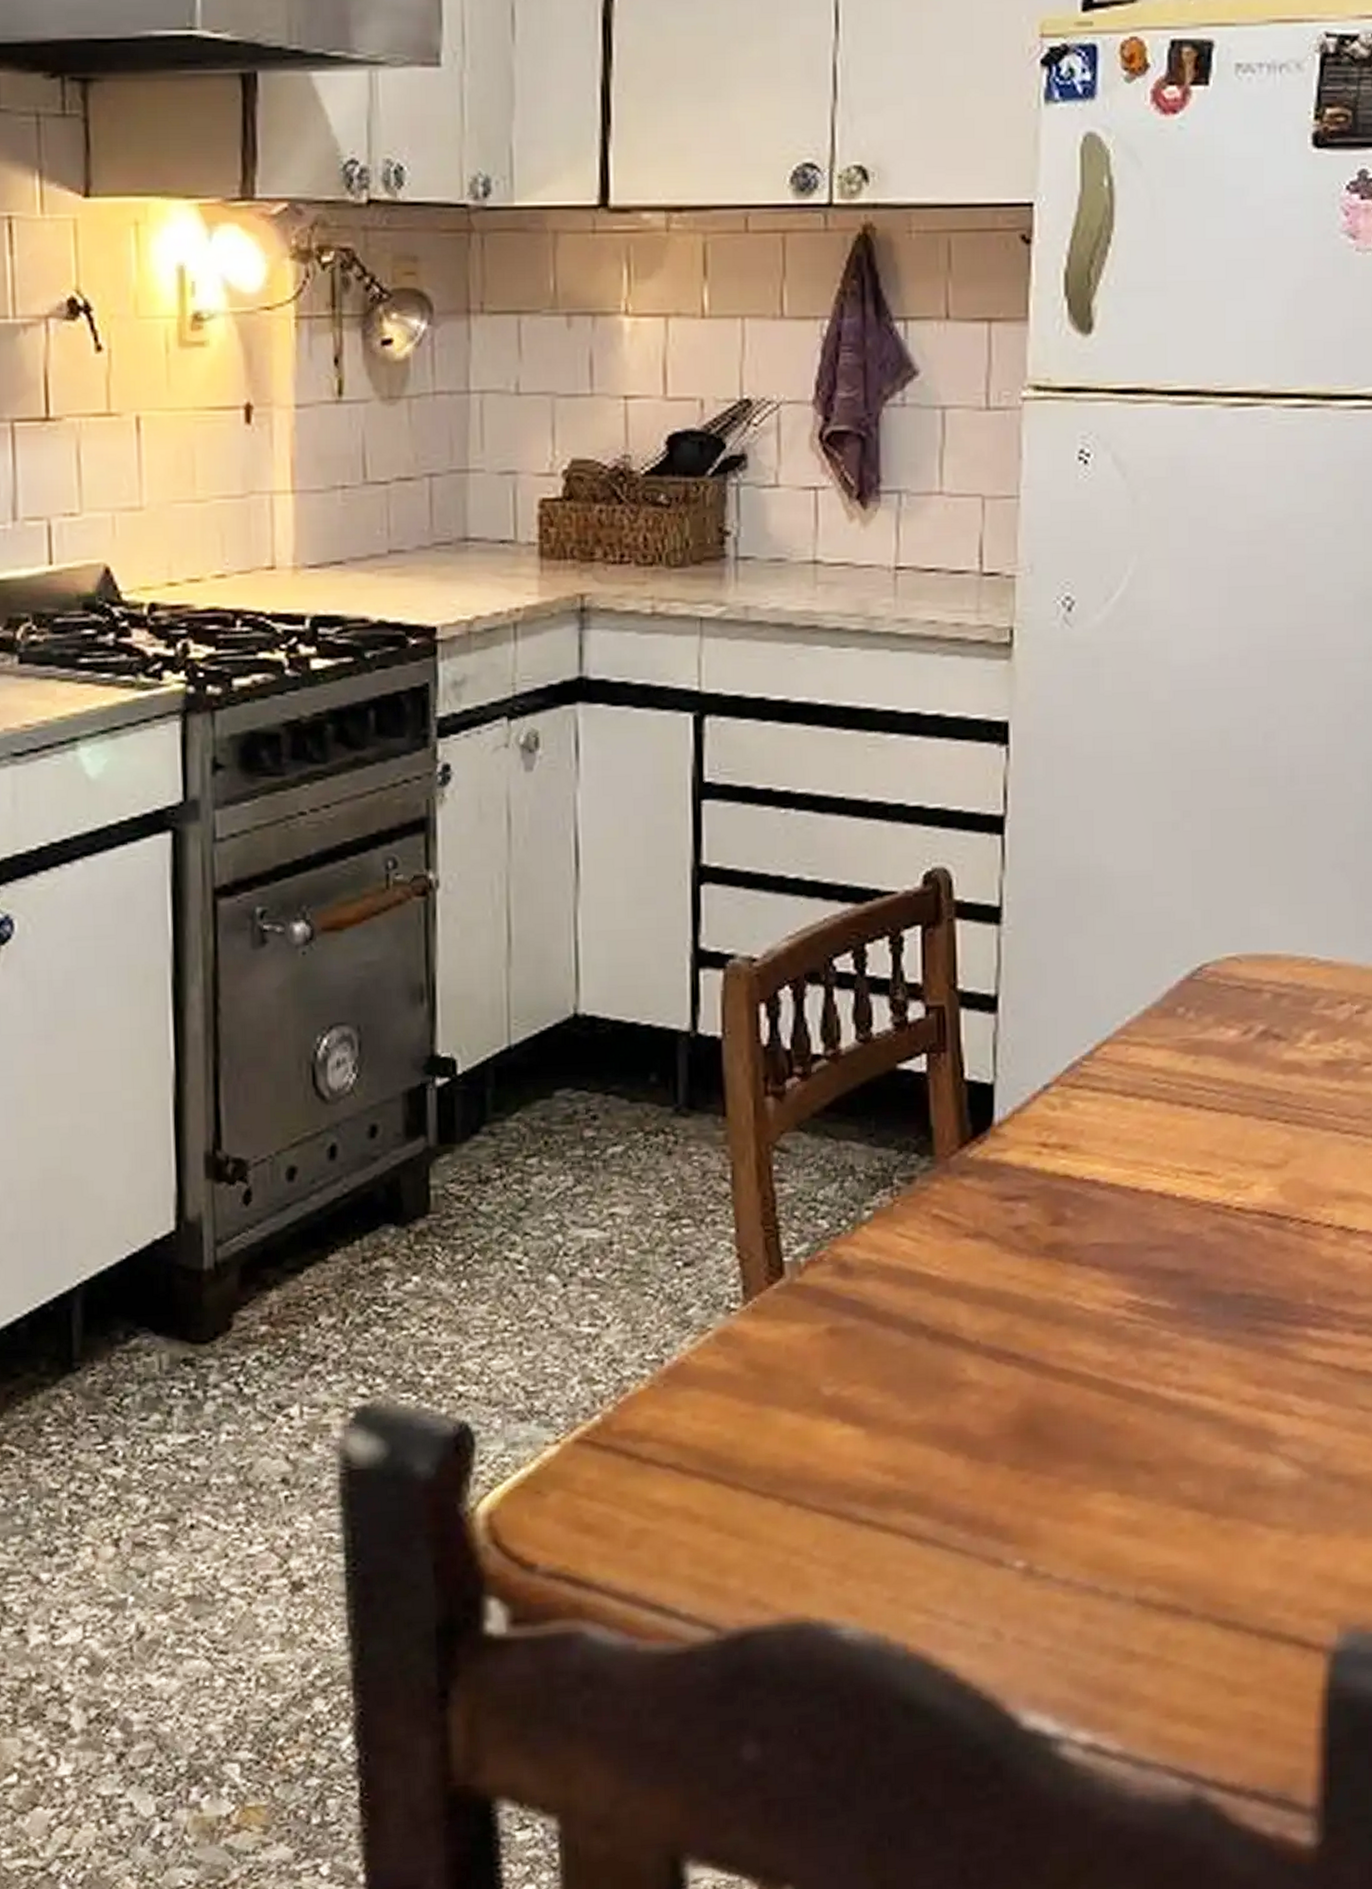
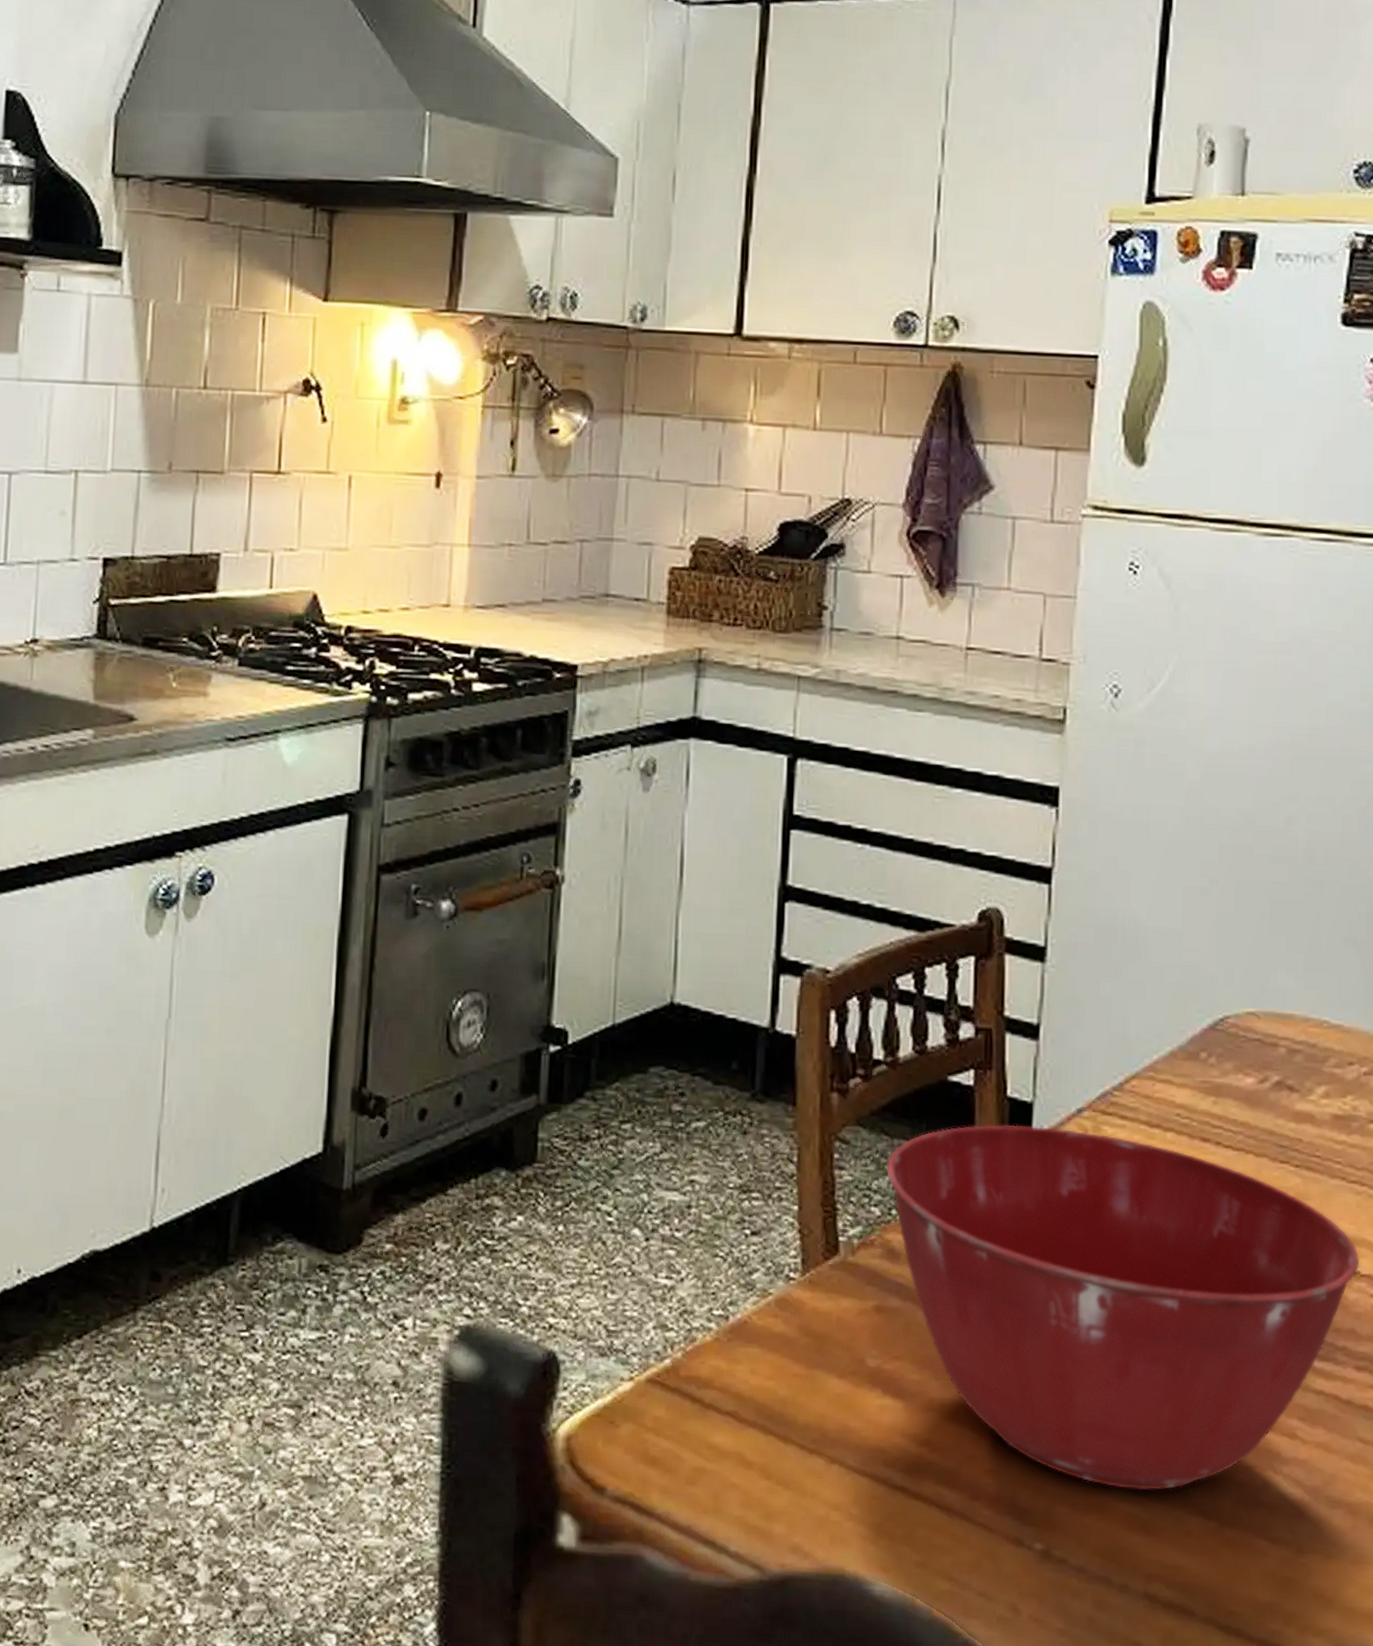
mixing bowl: none [832,1109,1357,1492] -> present [886,1124,1360,1491]

